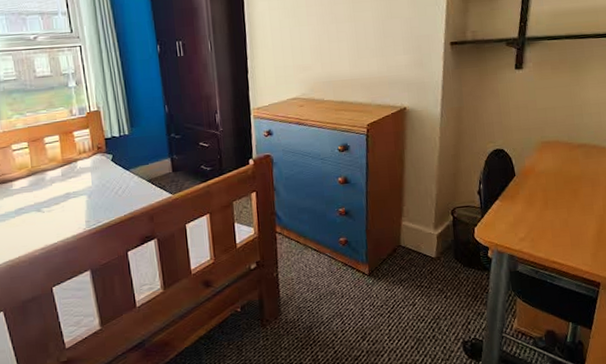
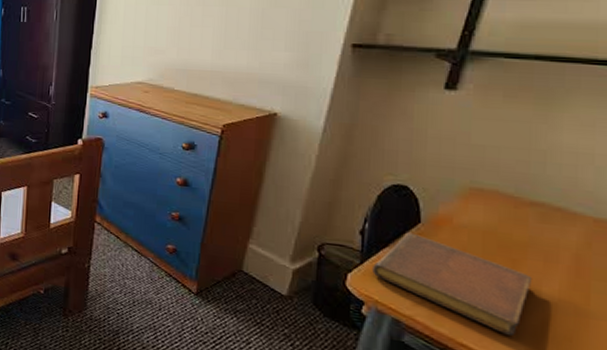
notebook: none [490,185,588,247] -> present [372,232,533,335]

